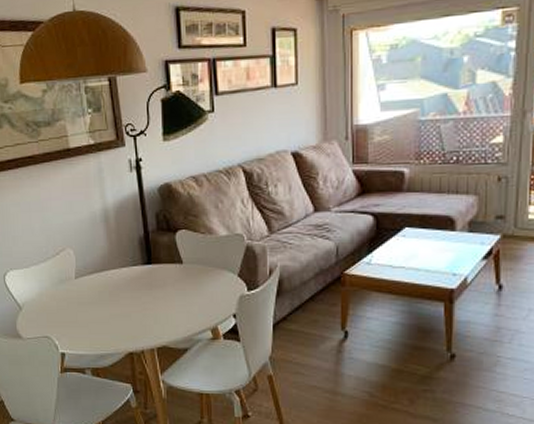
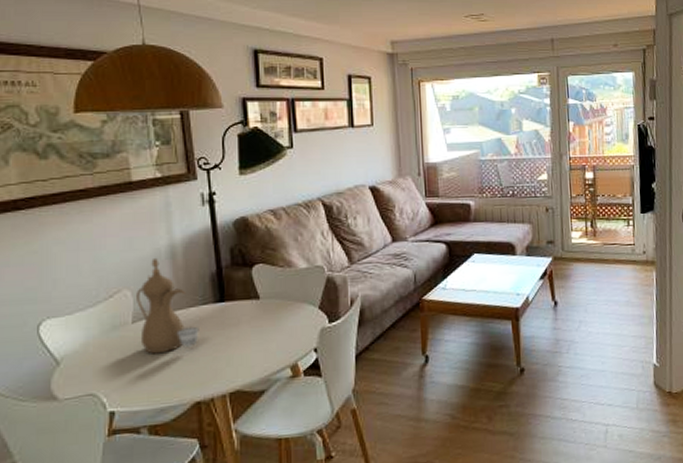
teapot: none [78,220,130,307] -> present [136,257,199,354]

